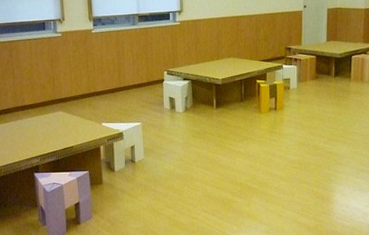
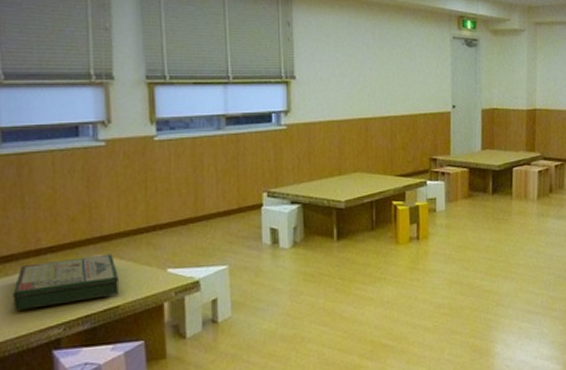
board game: none [10,111,73,145] -> present [13,254,120,310]

